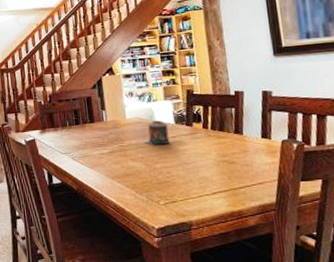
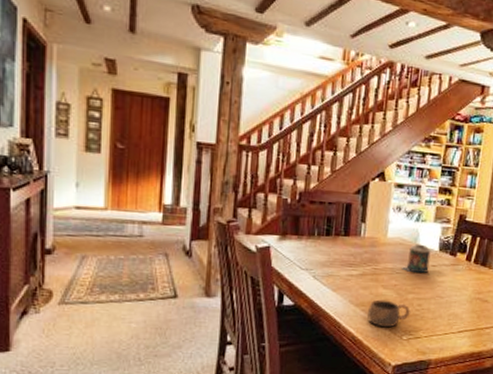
cup: none [123,171,162,195] -> present [367,299,410,328]

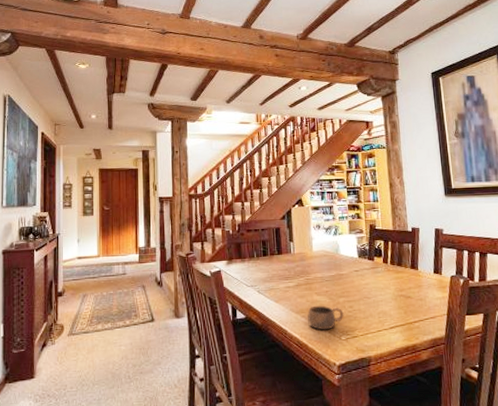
candle: present [402,243,431,274] -> none [330,253,353,279]

